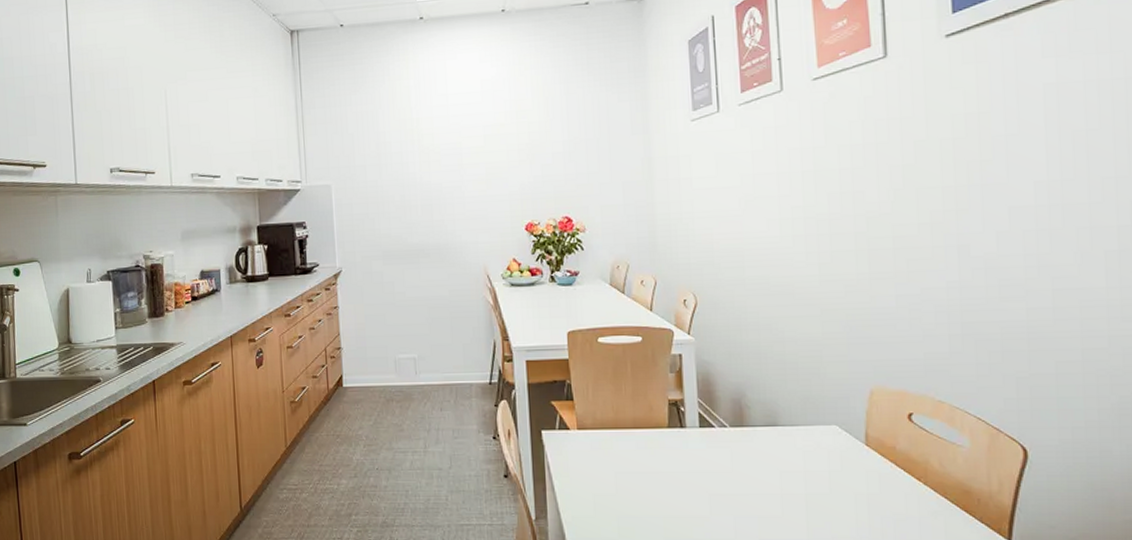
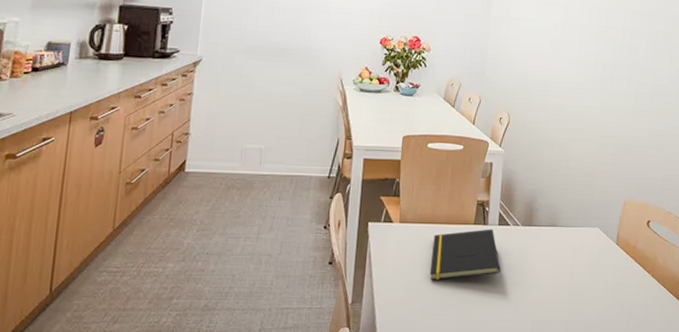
notepad: none [620,432,710,492] -> present [430,229,501,280]

